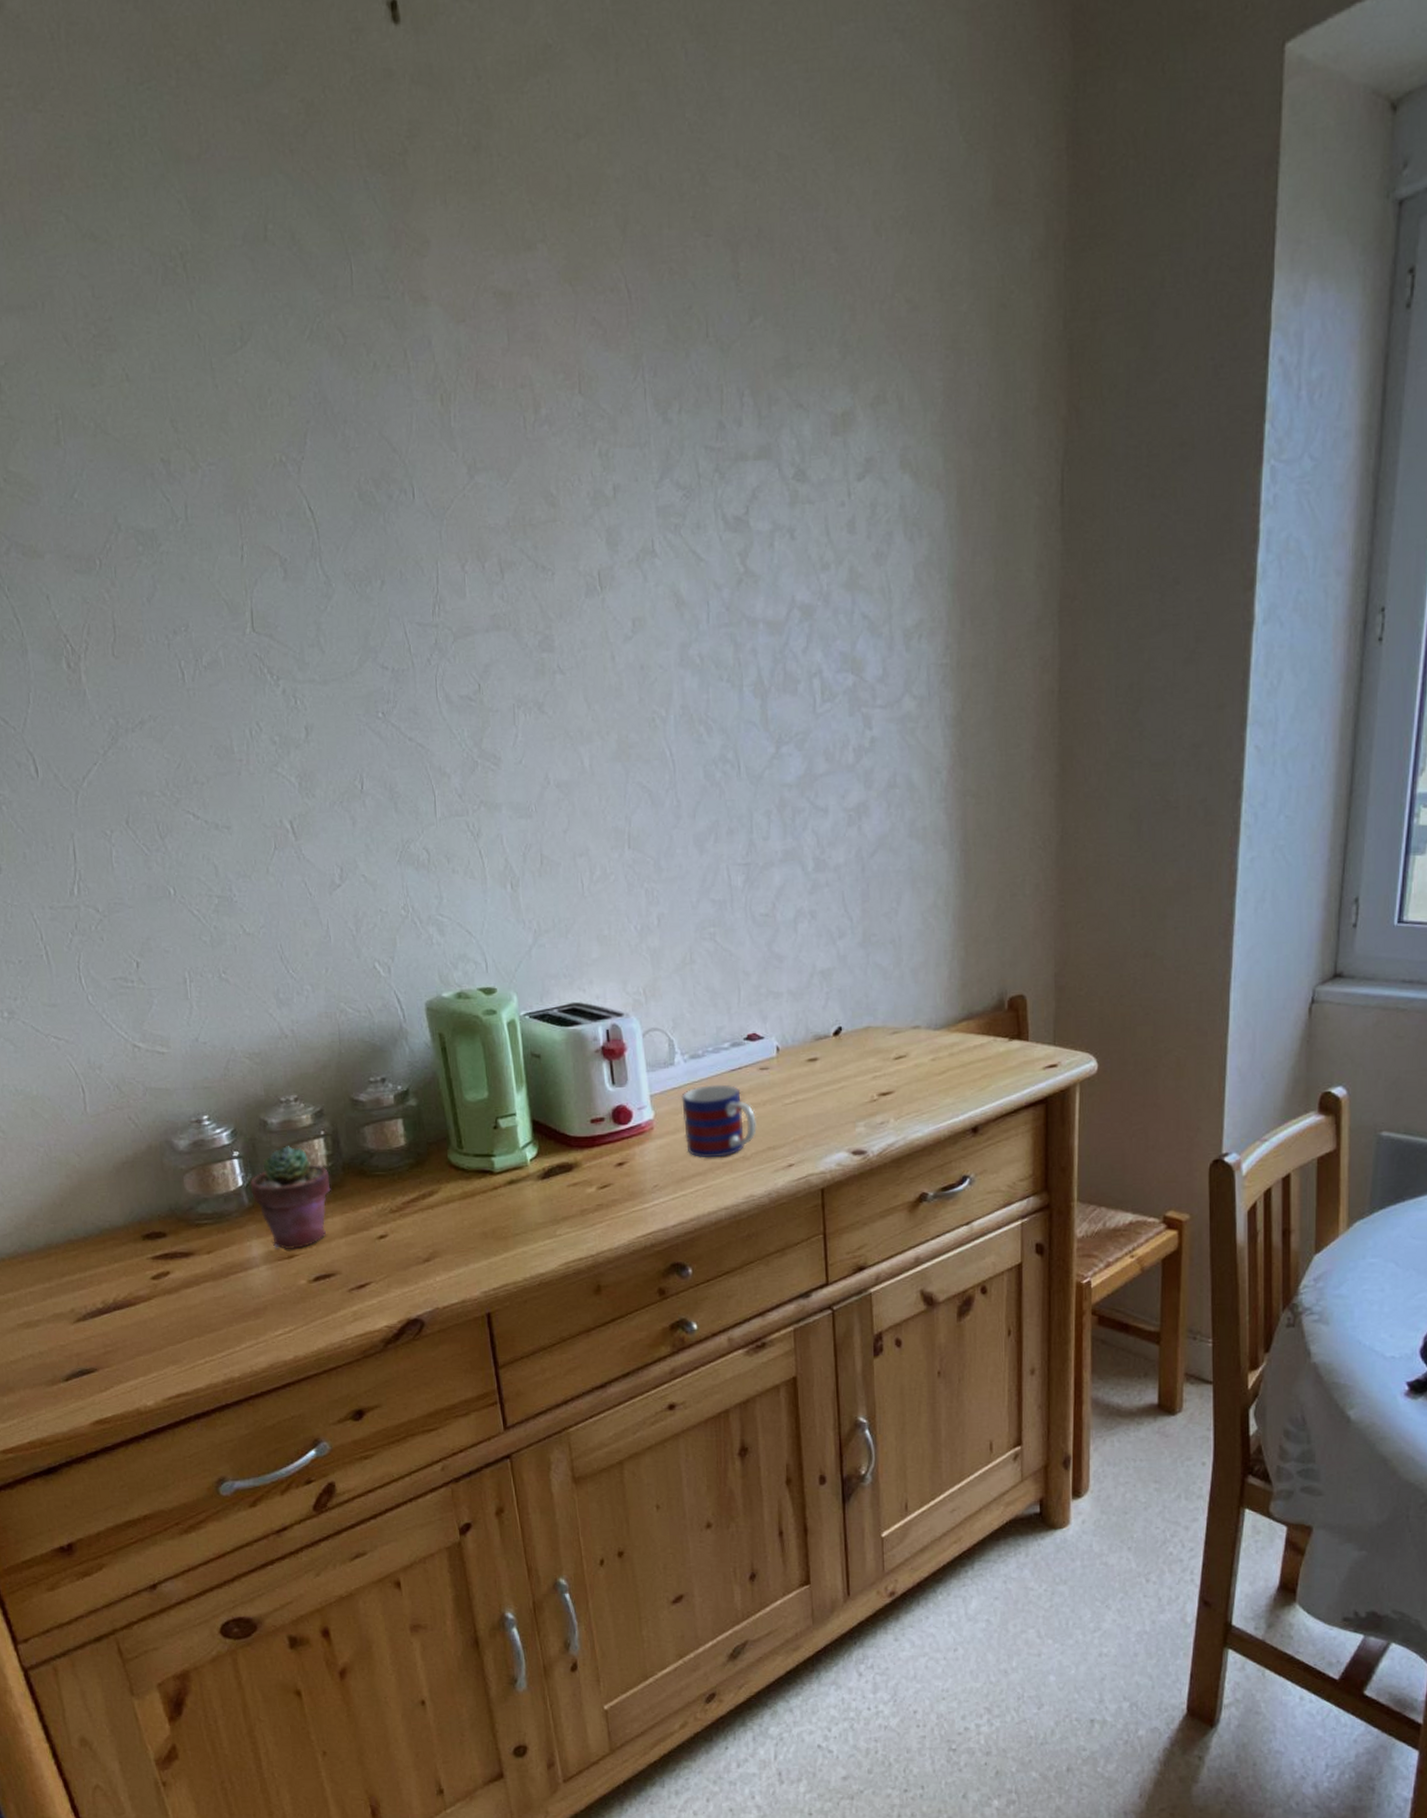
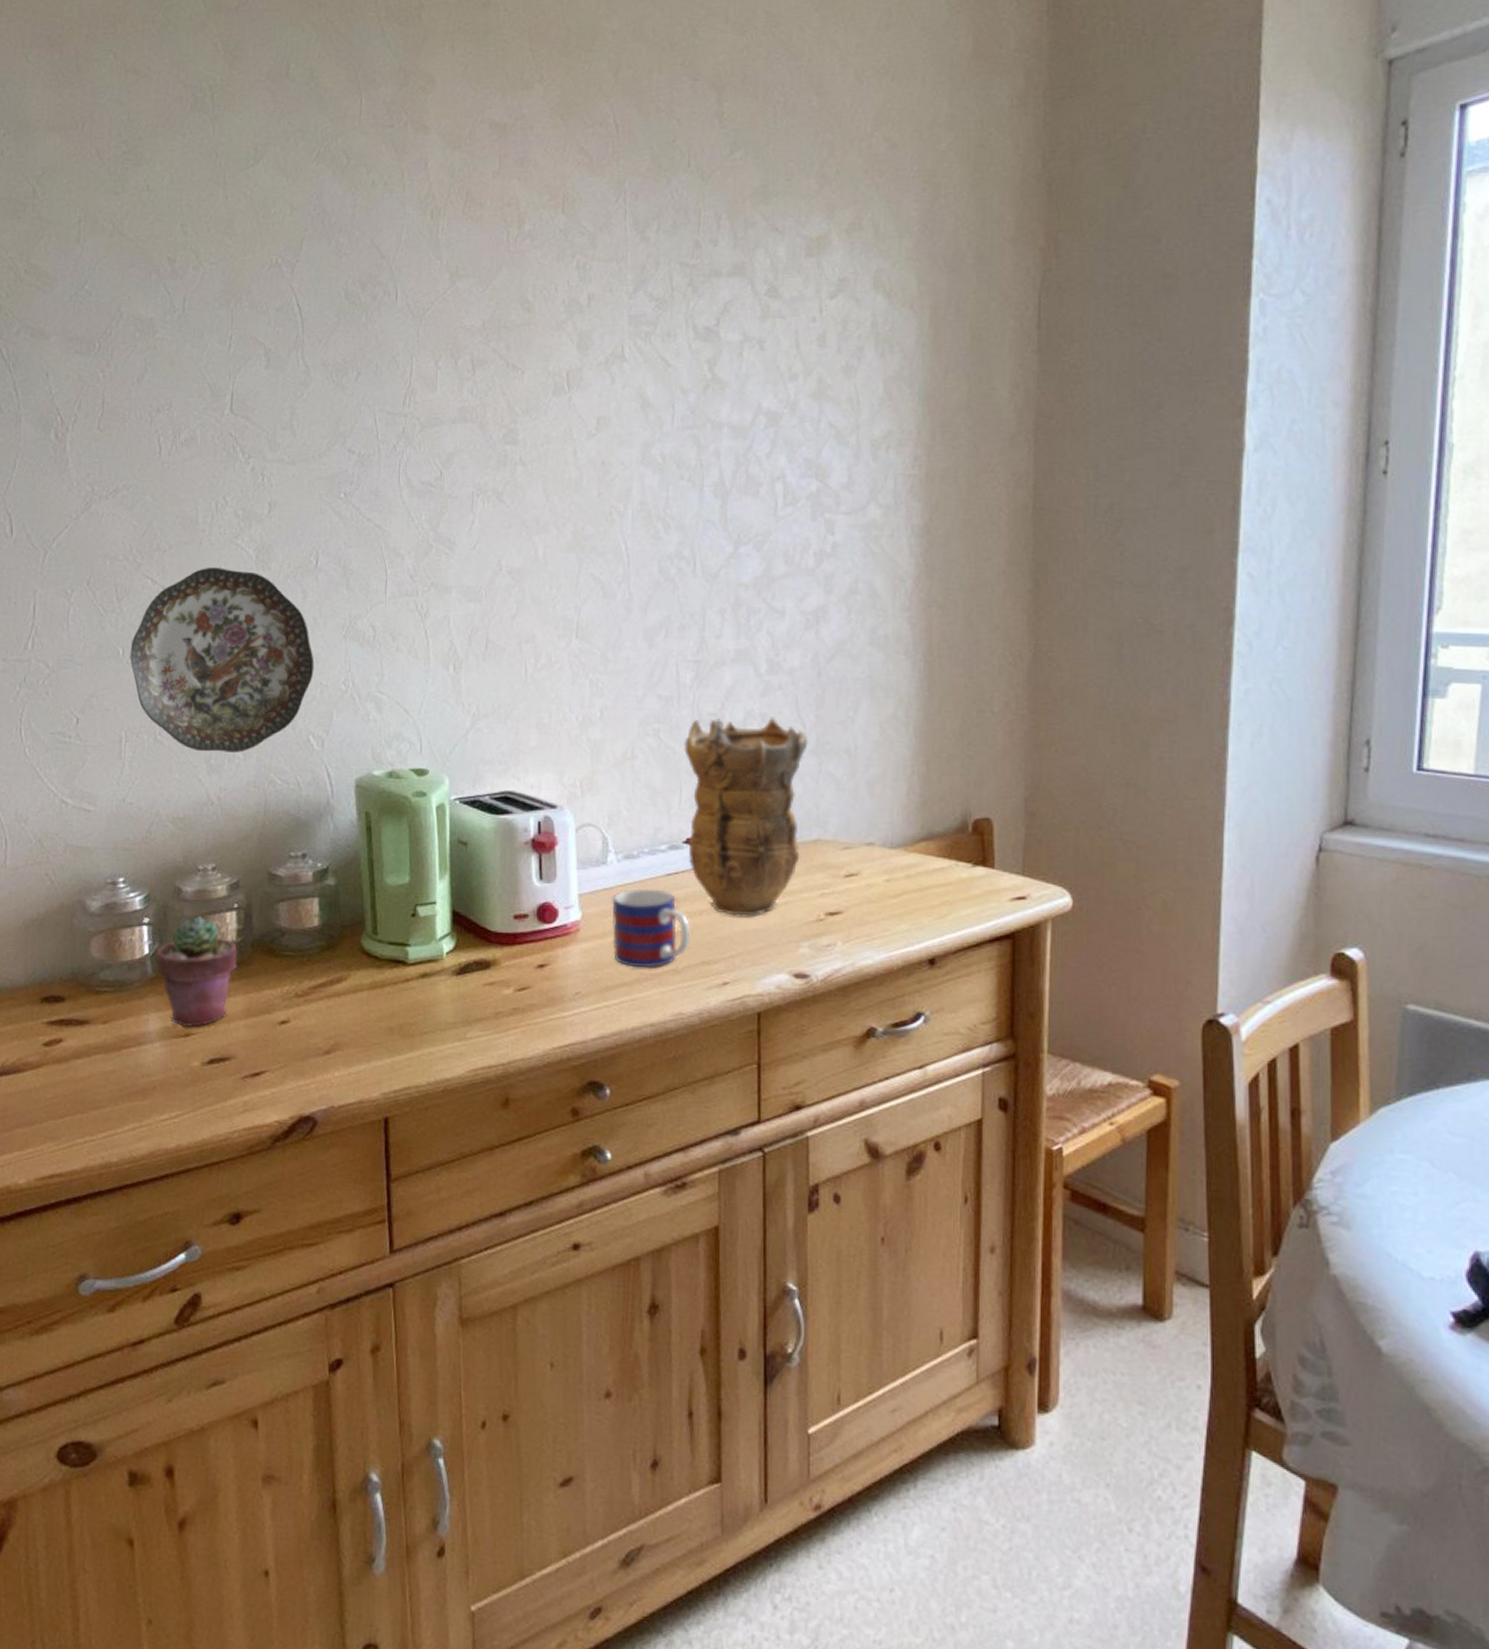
decorative plate: none [181,798,372,987] -> present [130,568,315,753]
vase: none [739,912,856,1103] -> present [684,715,808,916]

